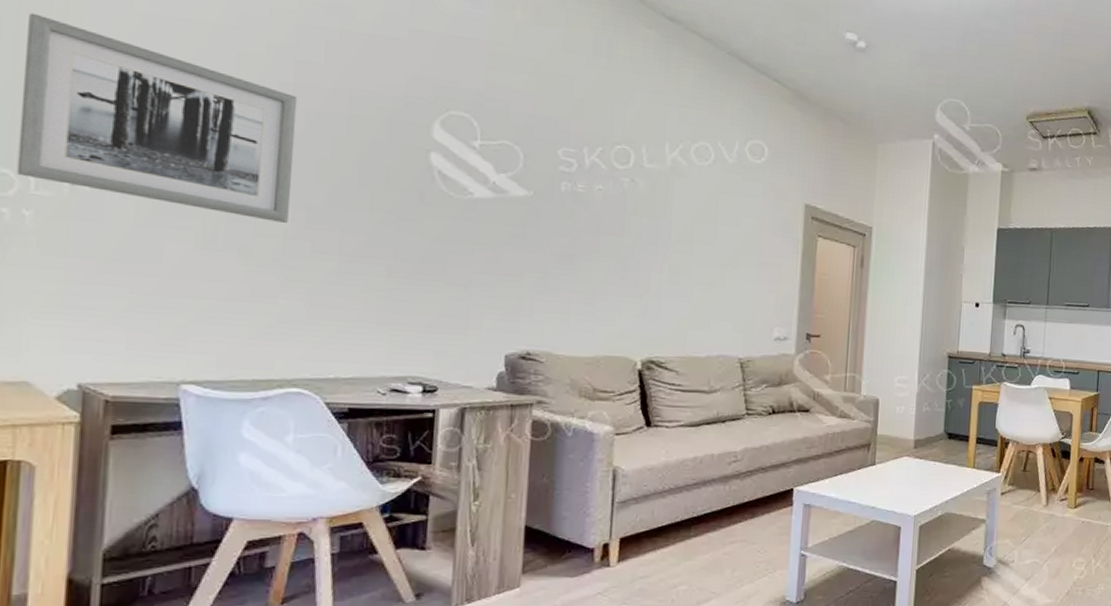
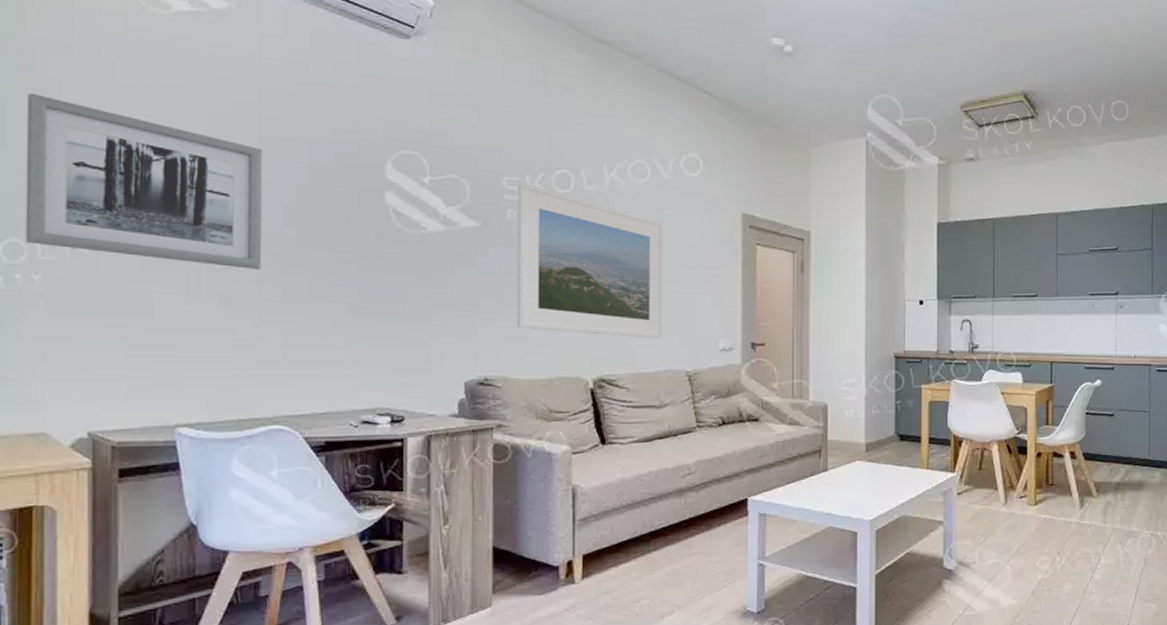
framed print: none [565,154,724,323] -> present [517,182,663,338]

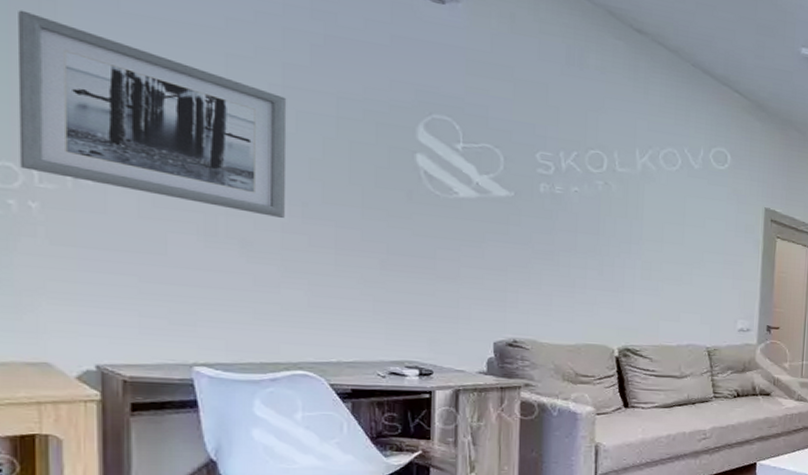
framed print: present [517,182,663,338] -> none [547,158,691,316]

